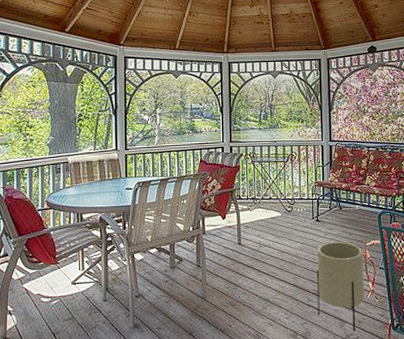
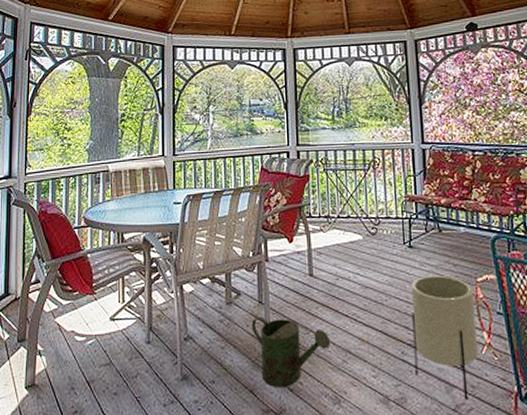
watering can: none [191,277,254,330] -> present [251,316,331,387]

